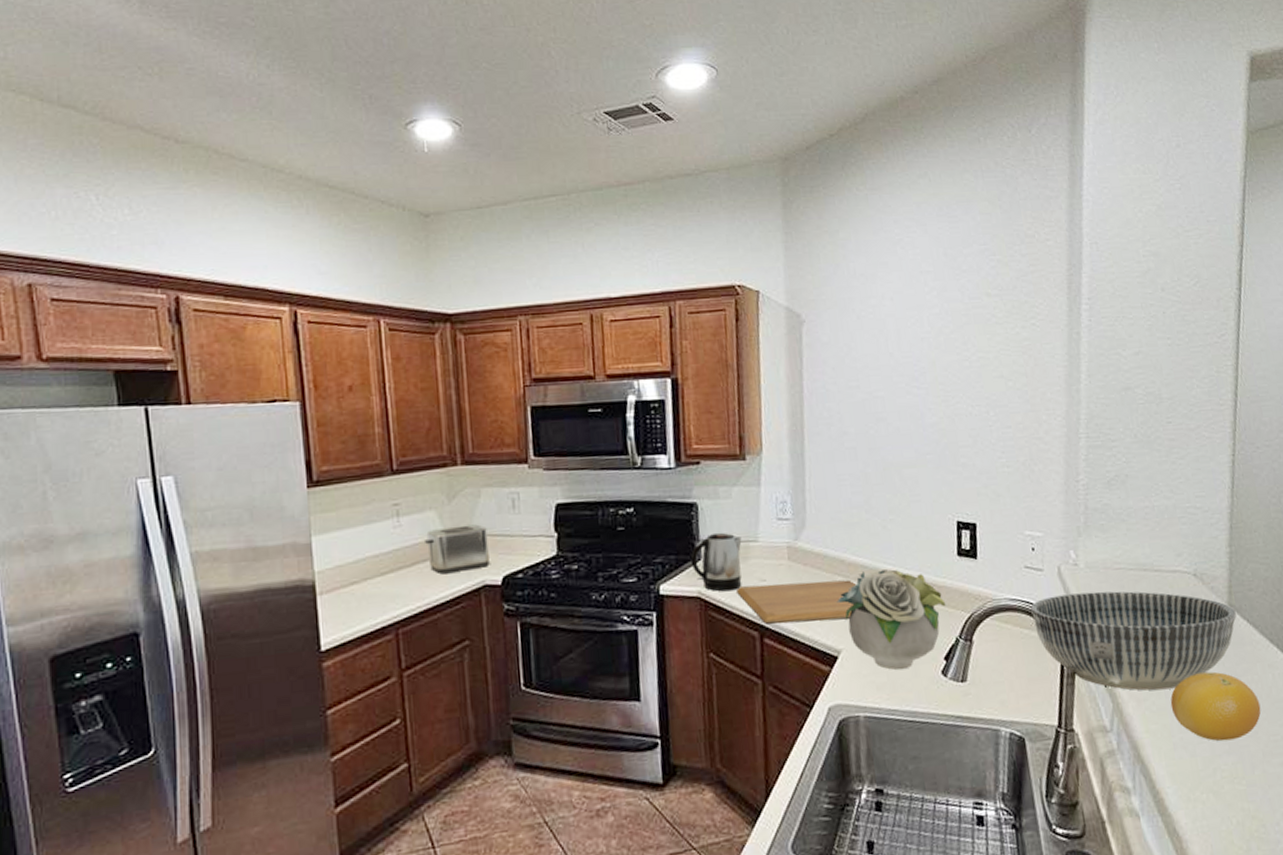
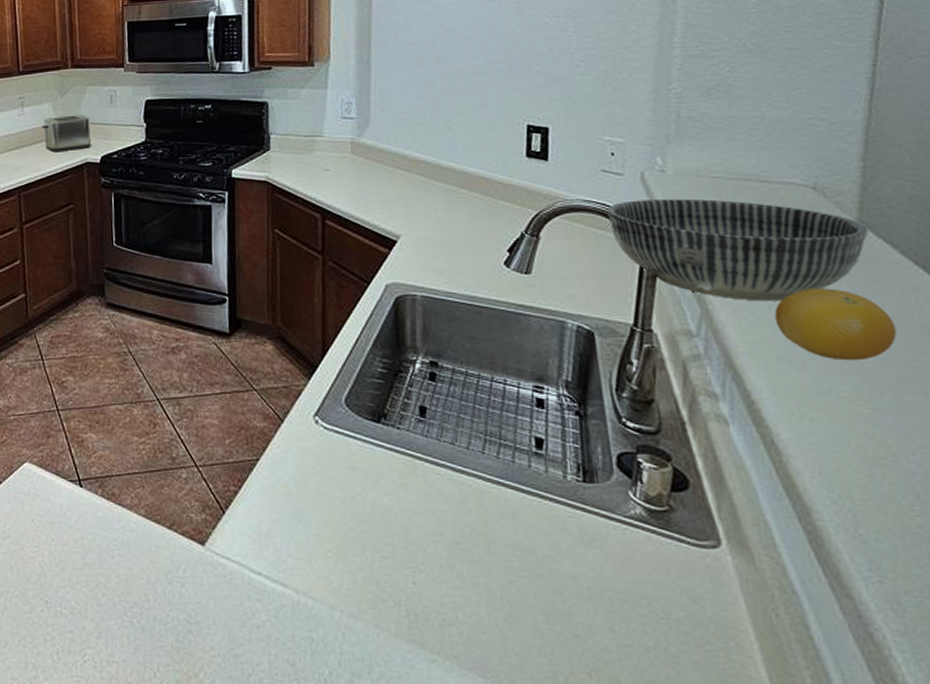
kettle: present [690,532,742,591] -> none [260,127,308,177]
chopping board: present [737,579,857,624] -> none [301,173,419,209]
flower arrangement: present [837,569,946,670] -> none [398,166,512,257]

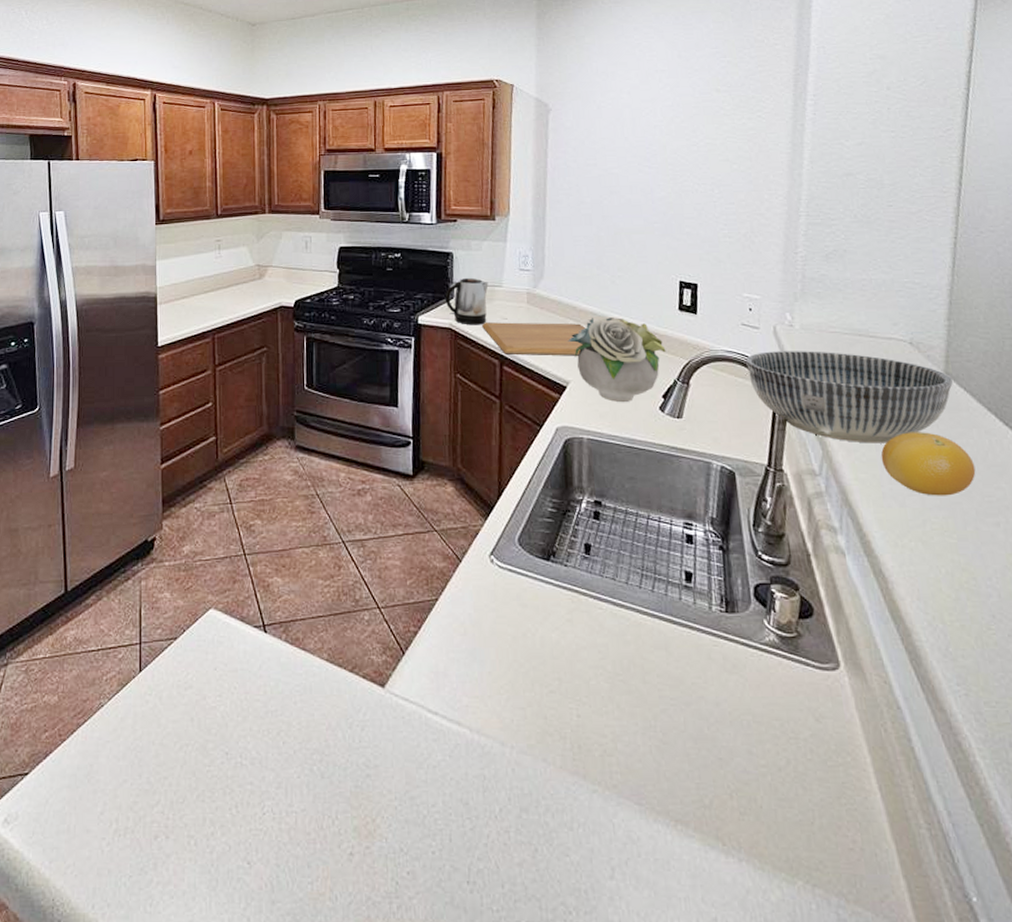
toaster: present [42,115,91,153] -> none [238,259,286,296]
kettle: none [260,127,308,177] -> present [444,277,489,324]
chopping board: none [301,173,419,209] -> present [482,322,586,356]
flower arrangement: none [398,166,512,257] -> present [568,317,666,402]

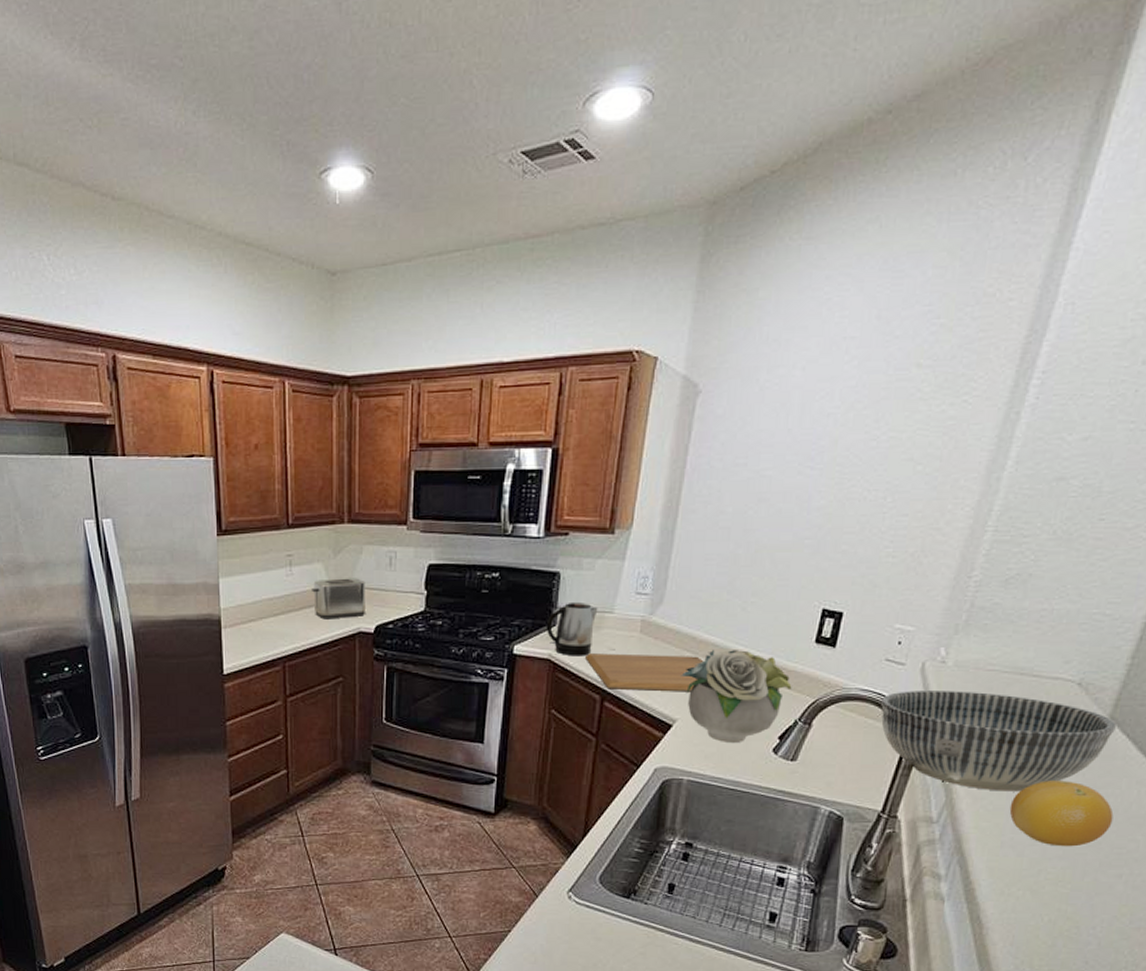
toaster: none [238,259,286,296] -> present [312,578,365,620]

